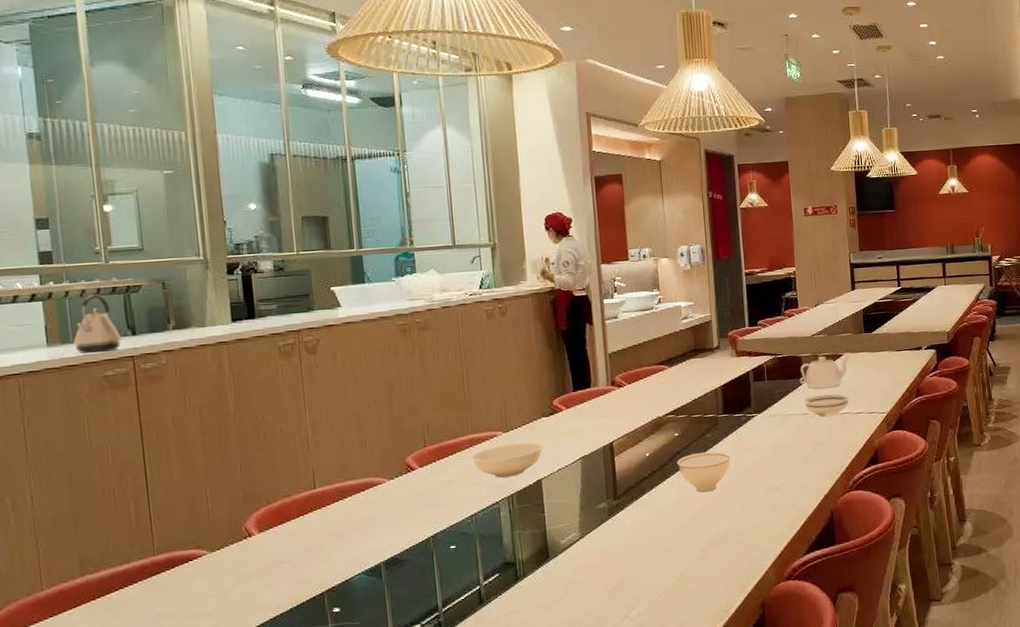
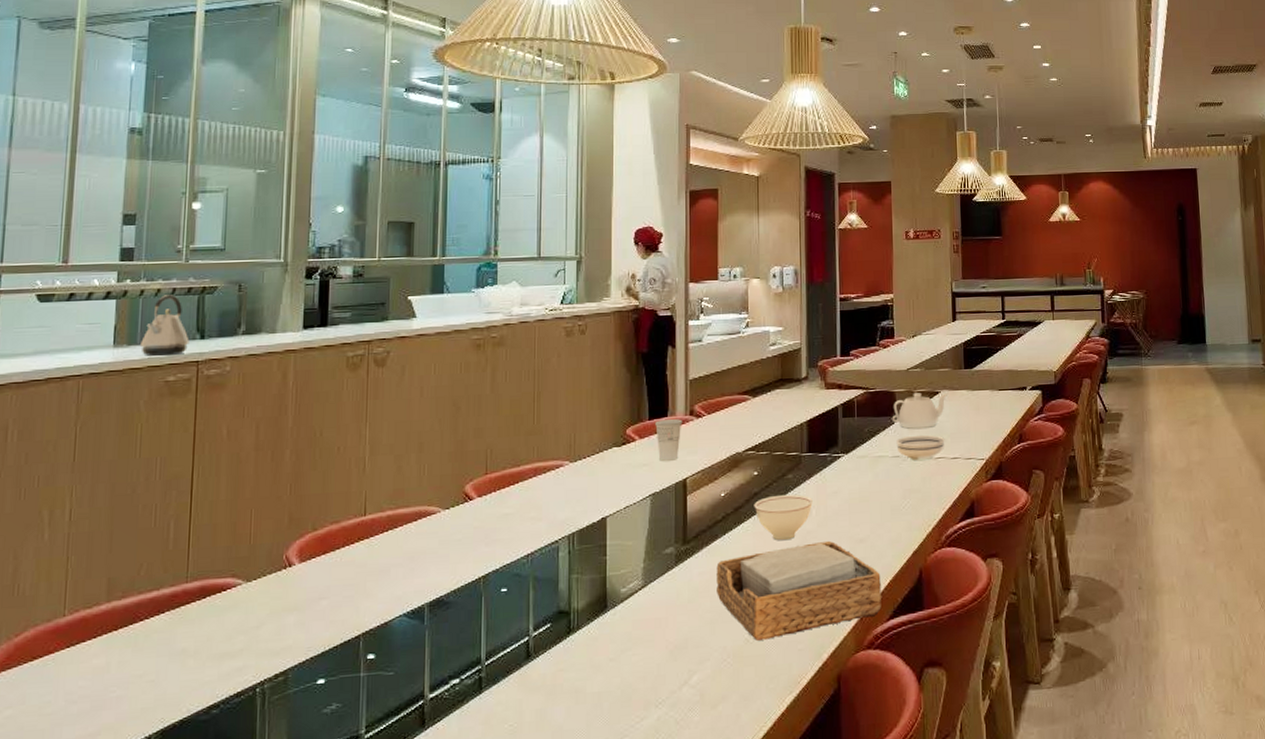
bowl: present [471,442,543,478] -> none [534,475,611,513]
cup: none [578,389,605,429] -> present [654,419,683,462]
napkin holder: none [646,490,798,578] -> present [716,540,881,641]

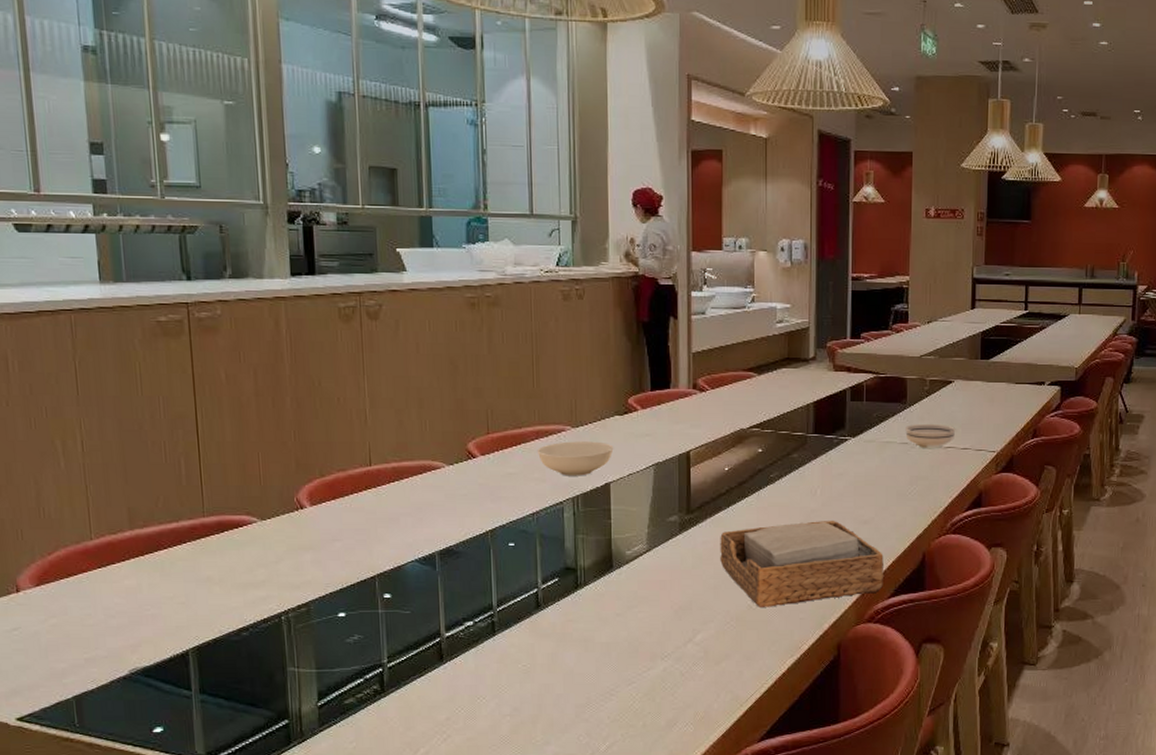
kettle: present [141,295,190,356] -> none [127,232,176,295]
bowl: none [534,475,611,513] -> present [536,441,614,476]
cup: present [654,419,683,462] -> none [656,392,686,434]
bowl: present [754,494,813,541] -> none [758,473,817,517]
teapot: present [892,392,949,430] -> none [902,381,962,418]

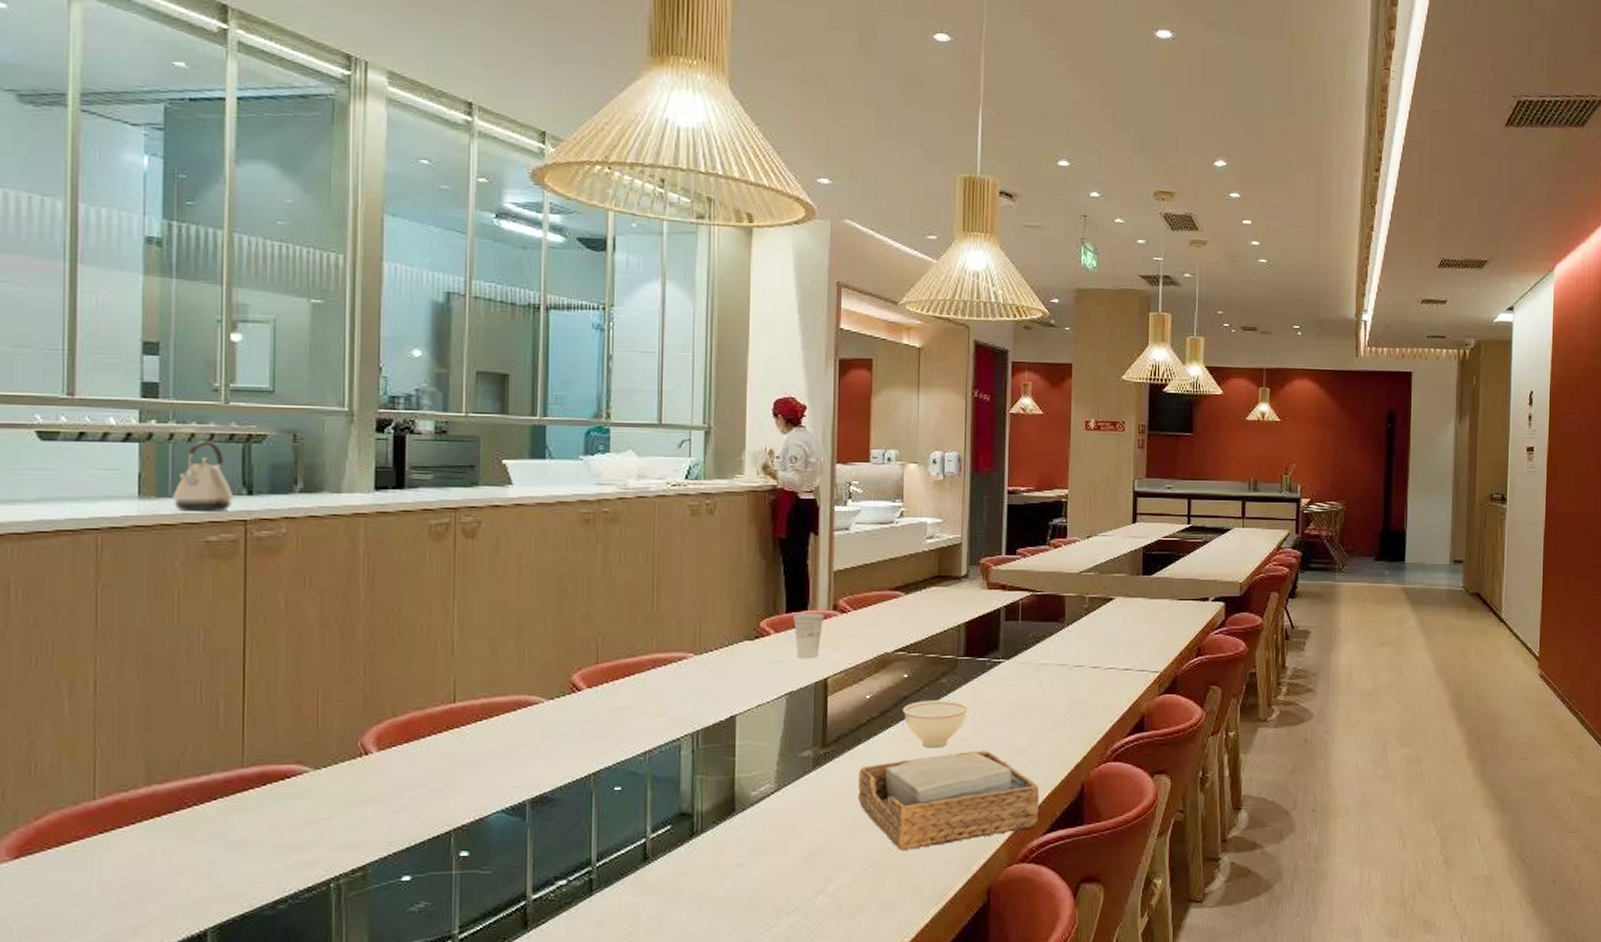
kettle: none [127,232,176,295] -> present [173,441,234,511]
bowl: present [536,441,614,476] -> none [653,669,742,709]
cup: none [656,392,686,434] -> present [792,614,825,659]
bowl: none [758,473,817,517] -> present [902,699,968,748]
bowl: present [905,423,956,449] -> none [1063,643,1117,671]

